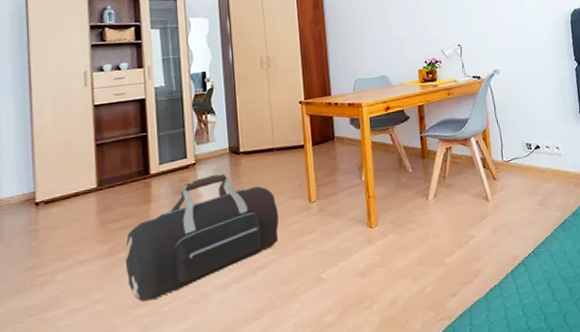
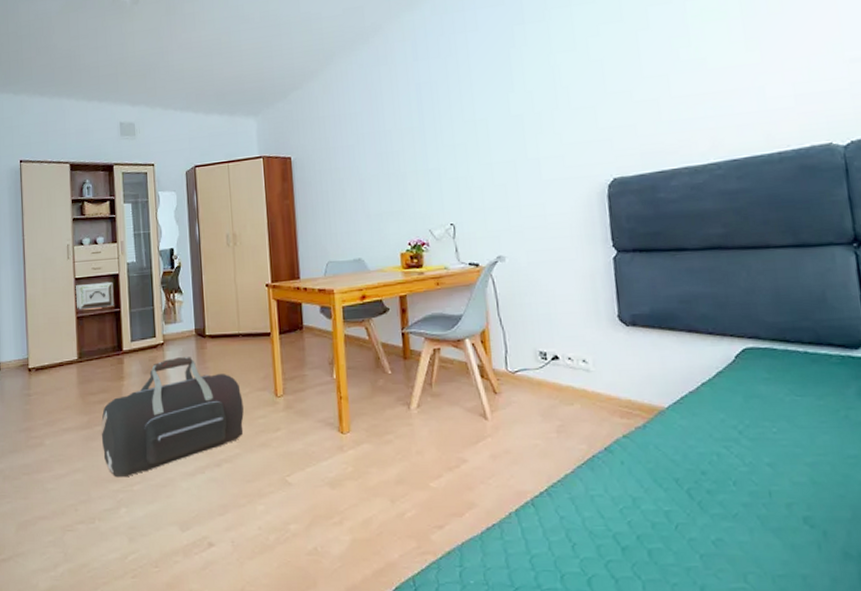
decorative box: none [94,106,140,137] -> present [75,281,114,310]

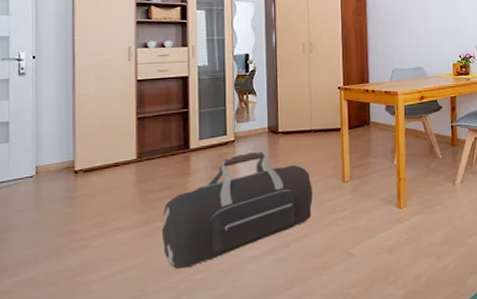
decorative box: present [75,281,114,310] -> none [136,83,182,111]

